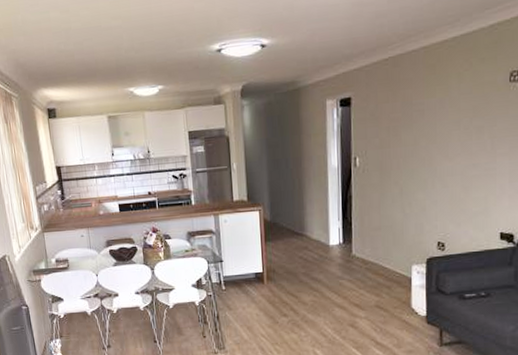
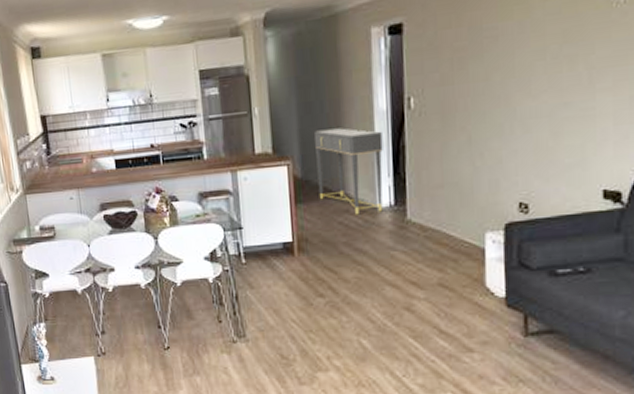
console table: none [280,181,335,251] -> present [314,128,383,215]

